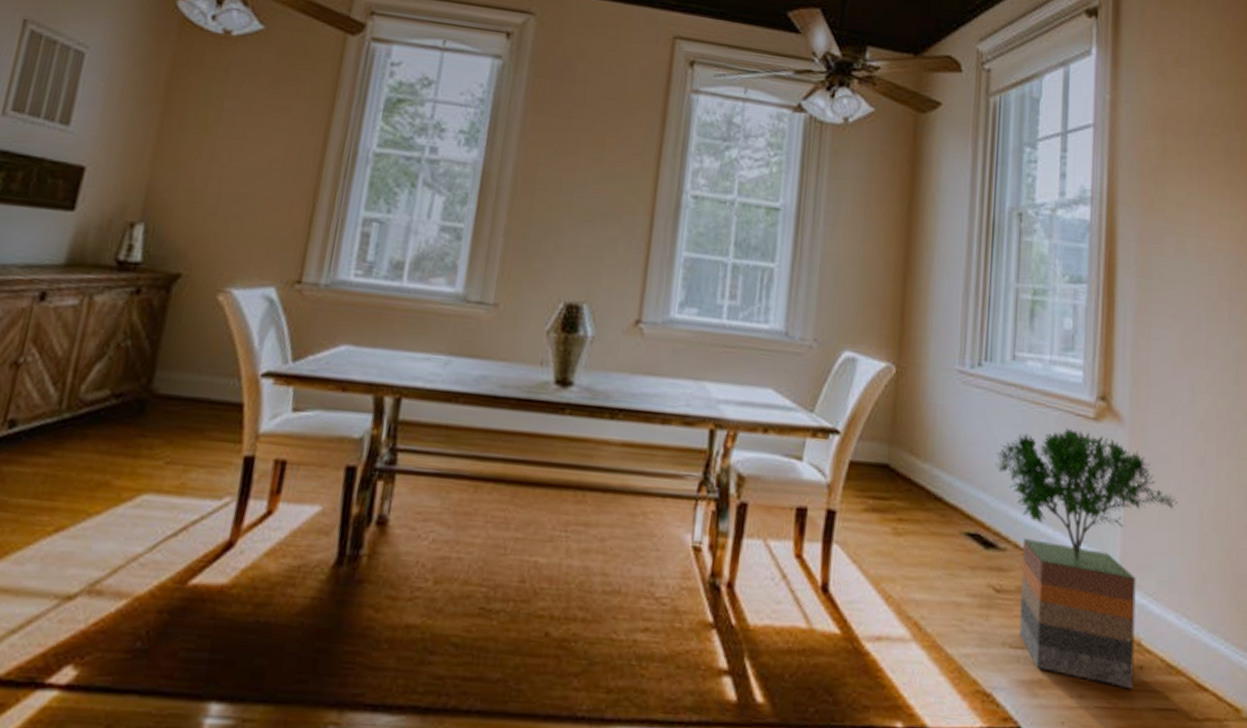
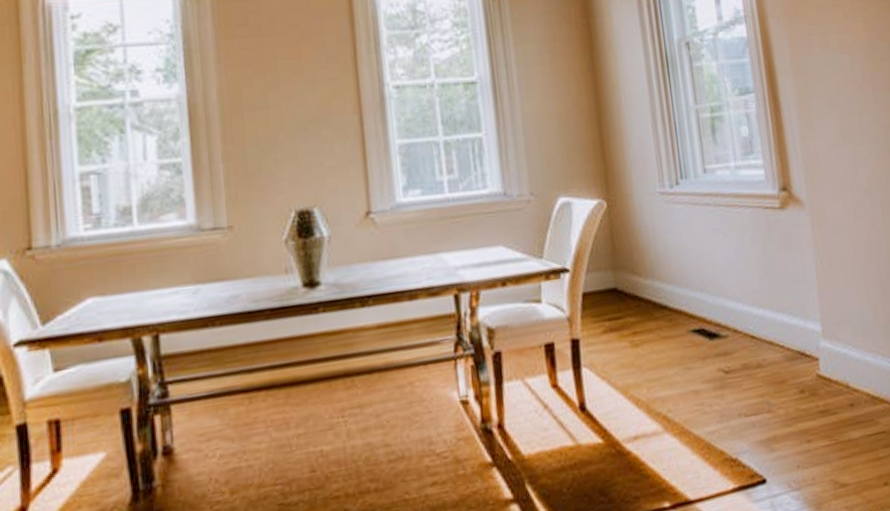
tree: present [995,428,1178,690] -> none [705,221,859,428]

